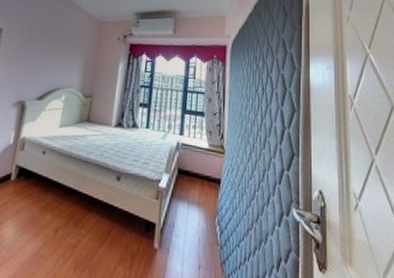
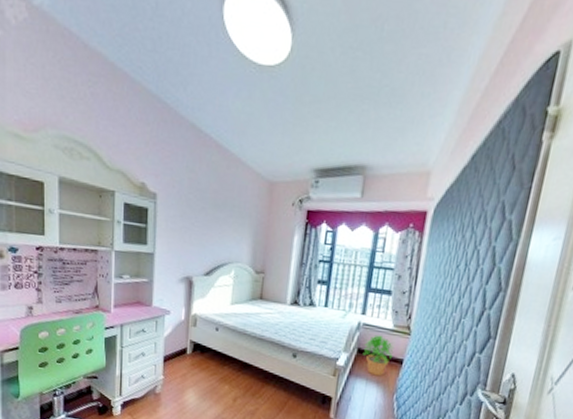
potted plant: none [183,154,211,198] -> present [362,334,393,377]

